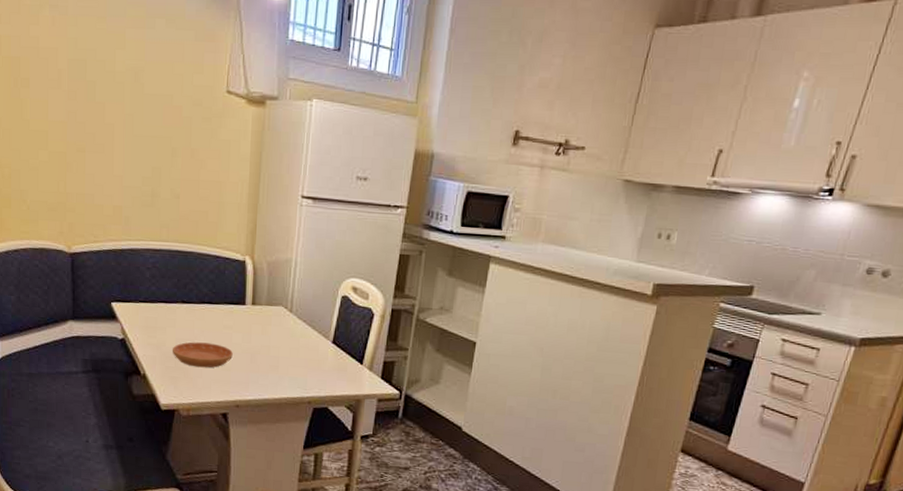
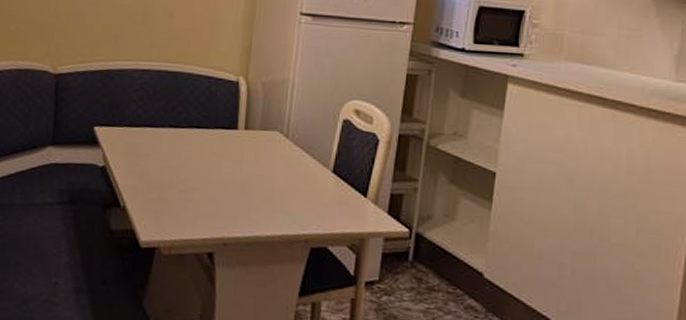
saucer: present [172,341,233,368] -> none [155,170,222,200]

